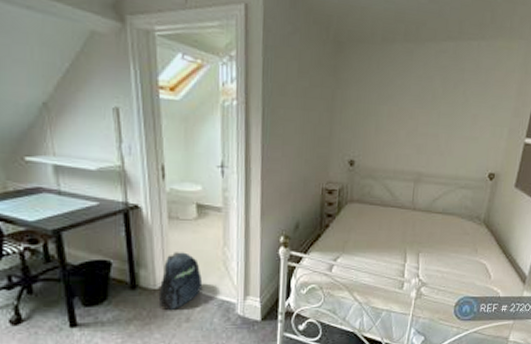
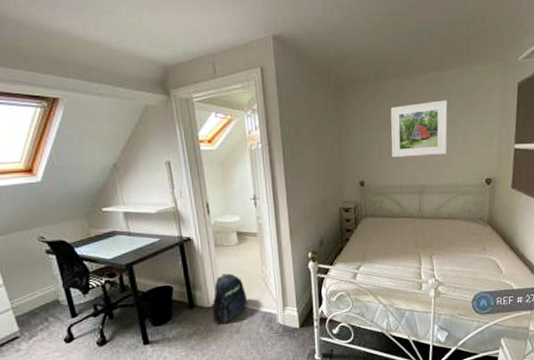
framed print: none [389,76,460,140] -> present [390,100,448,158]

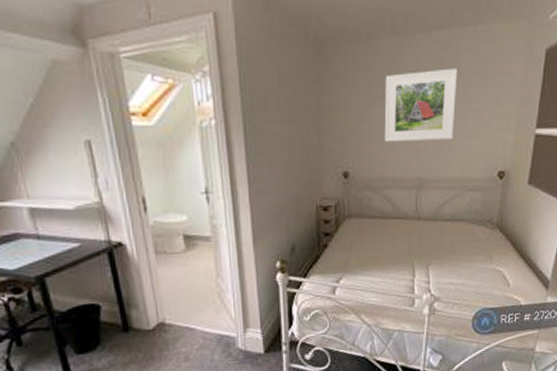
backpack: present [212,273,248,324] -> none [153,288,199,351]

